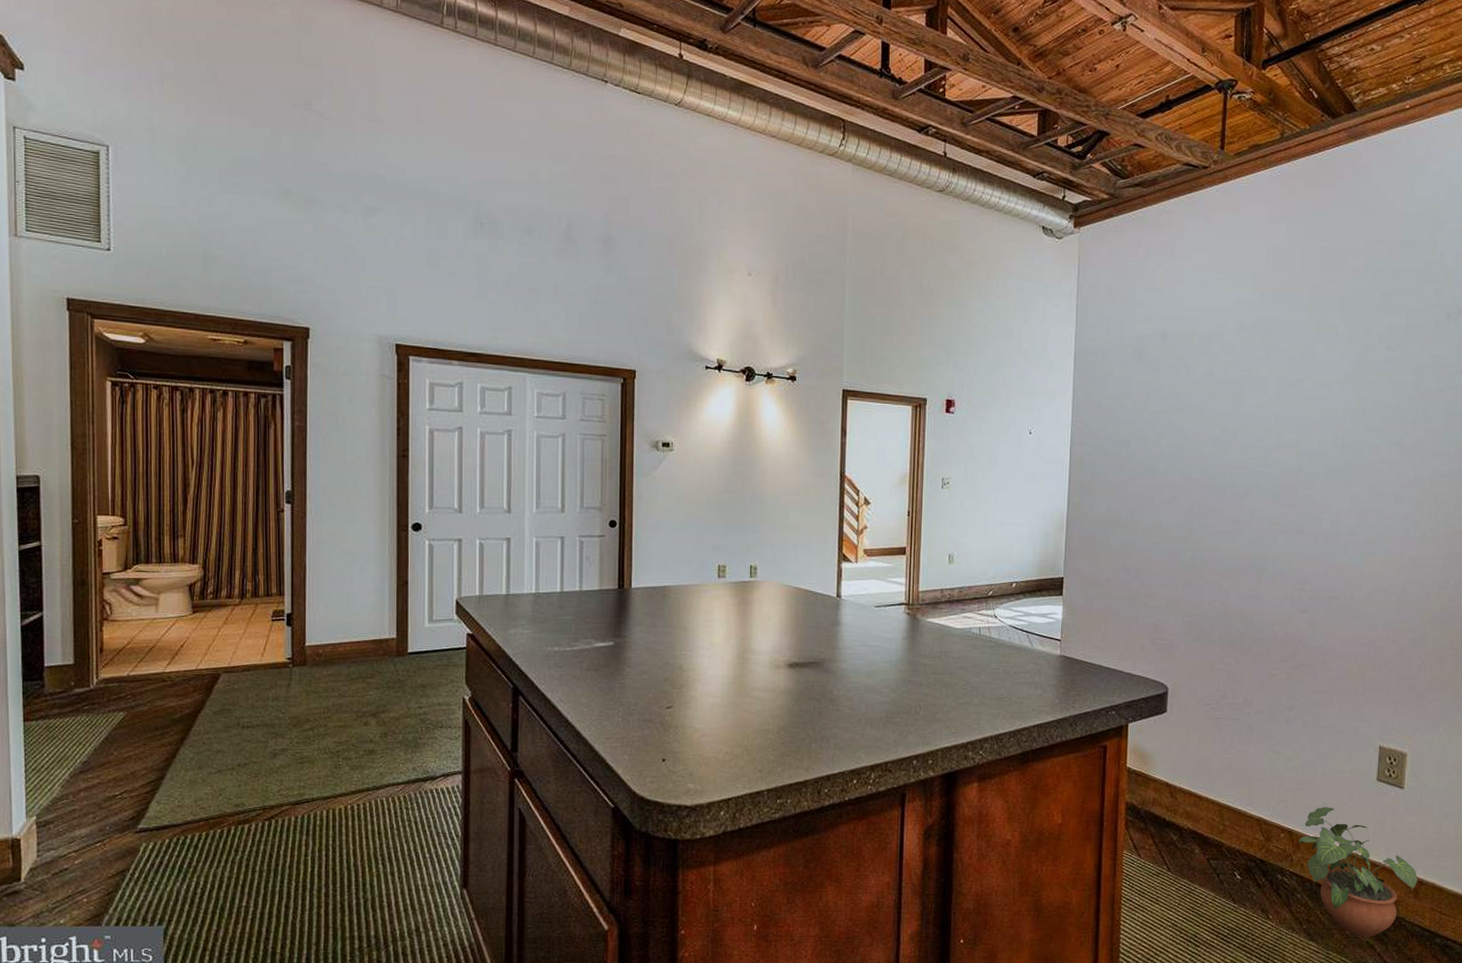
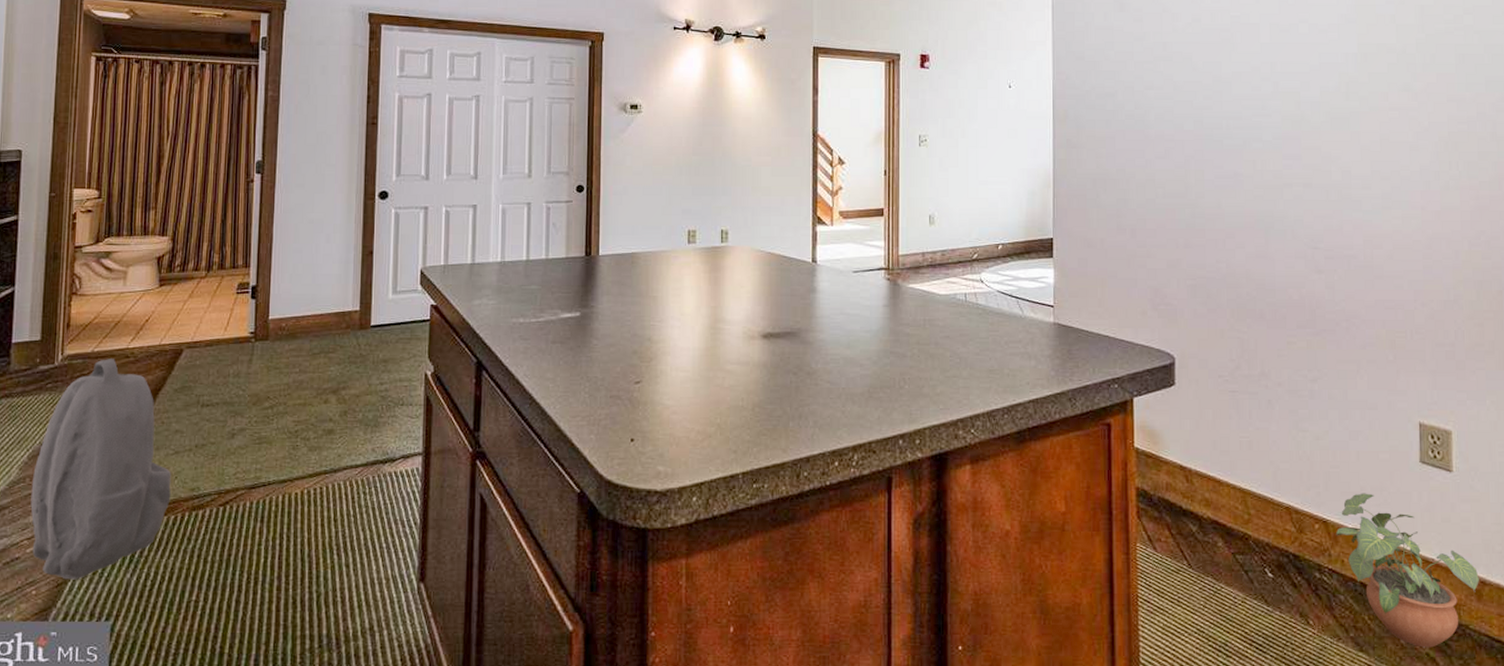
backpack: none [75,682,216,889] -> present [30,359,172,580]

